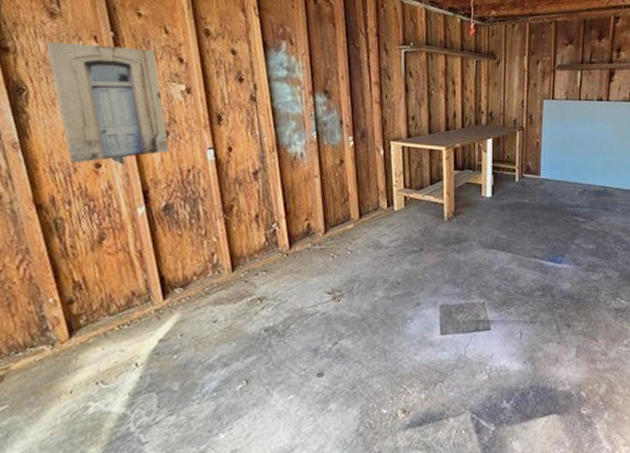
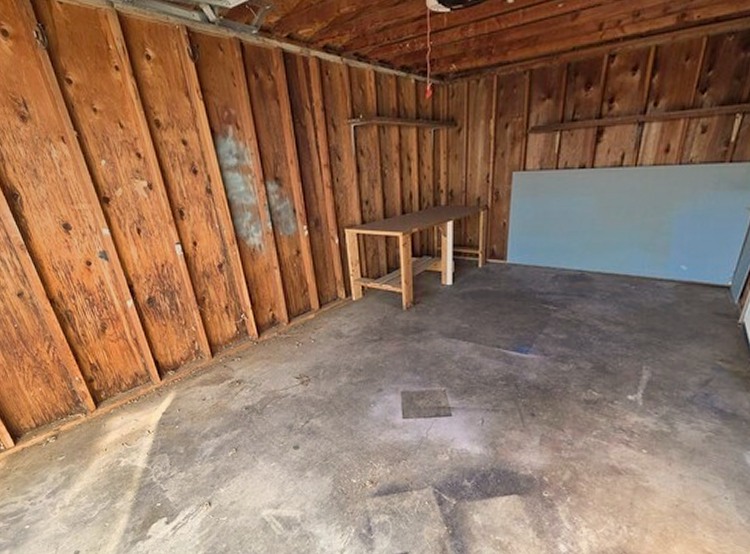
wall art: present [46,42,170,163] -> none [25,146,143,262]

